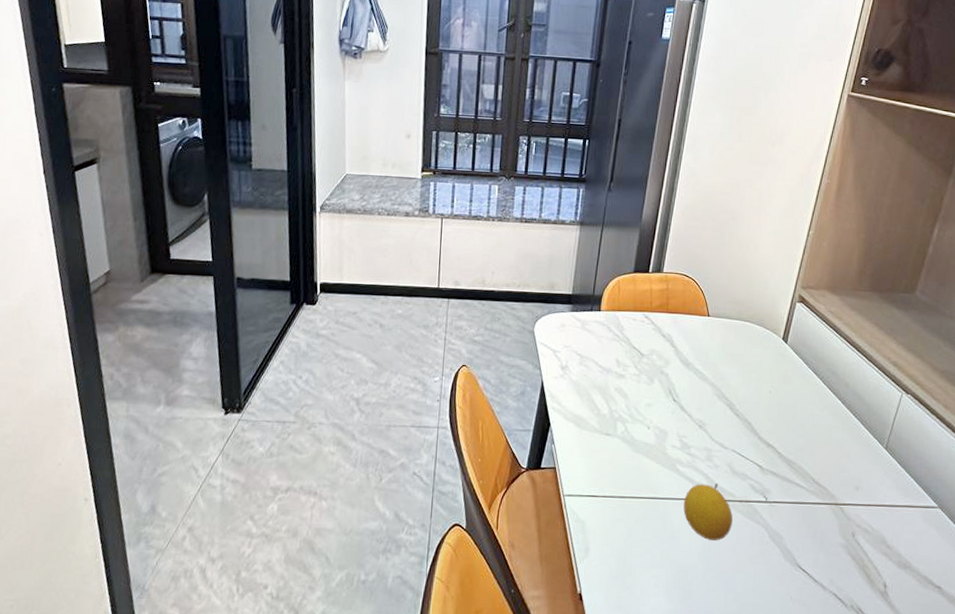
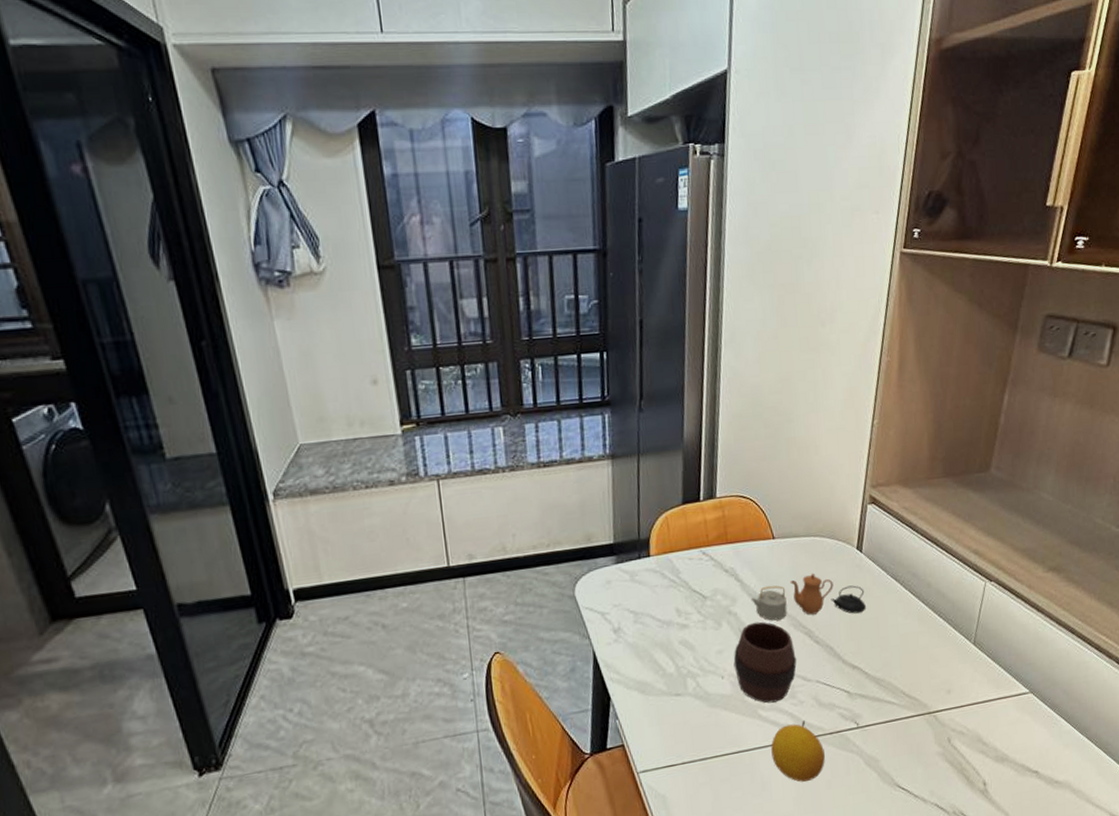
cup: none [660,385,717,461] -> present [733,621,797,703]
teapot: none [682,352,786,397] -> present [750,572,866,621]

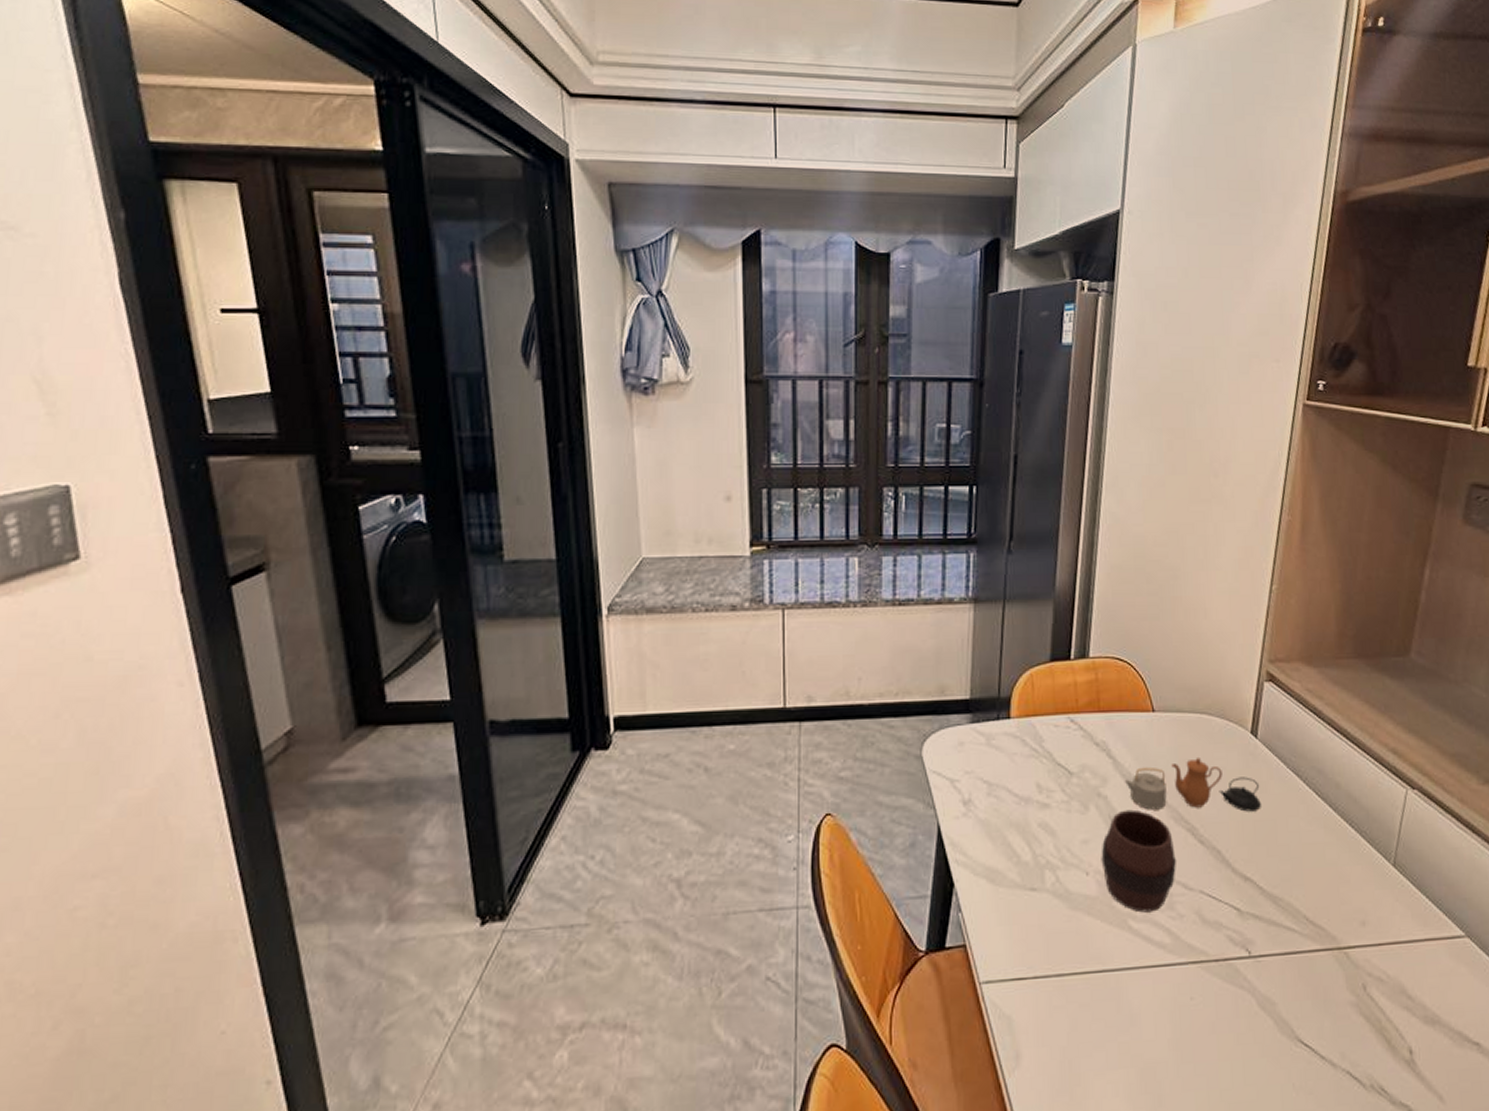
fruit: present [771,720,825,782] -> none [1142,940,1208,1020]

